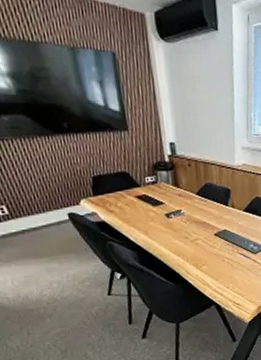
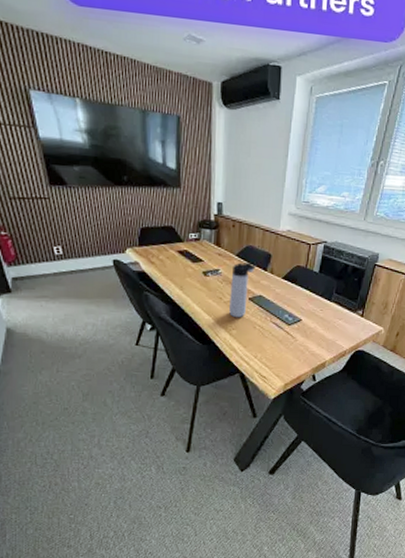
thermos bottle: none [194,198,218,255] -> present [229,261,257,318]

